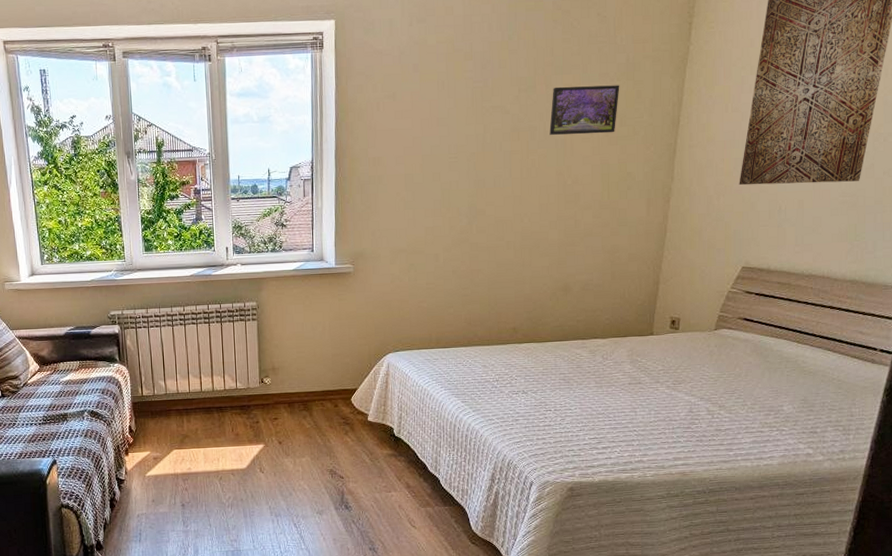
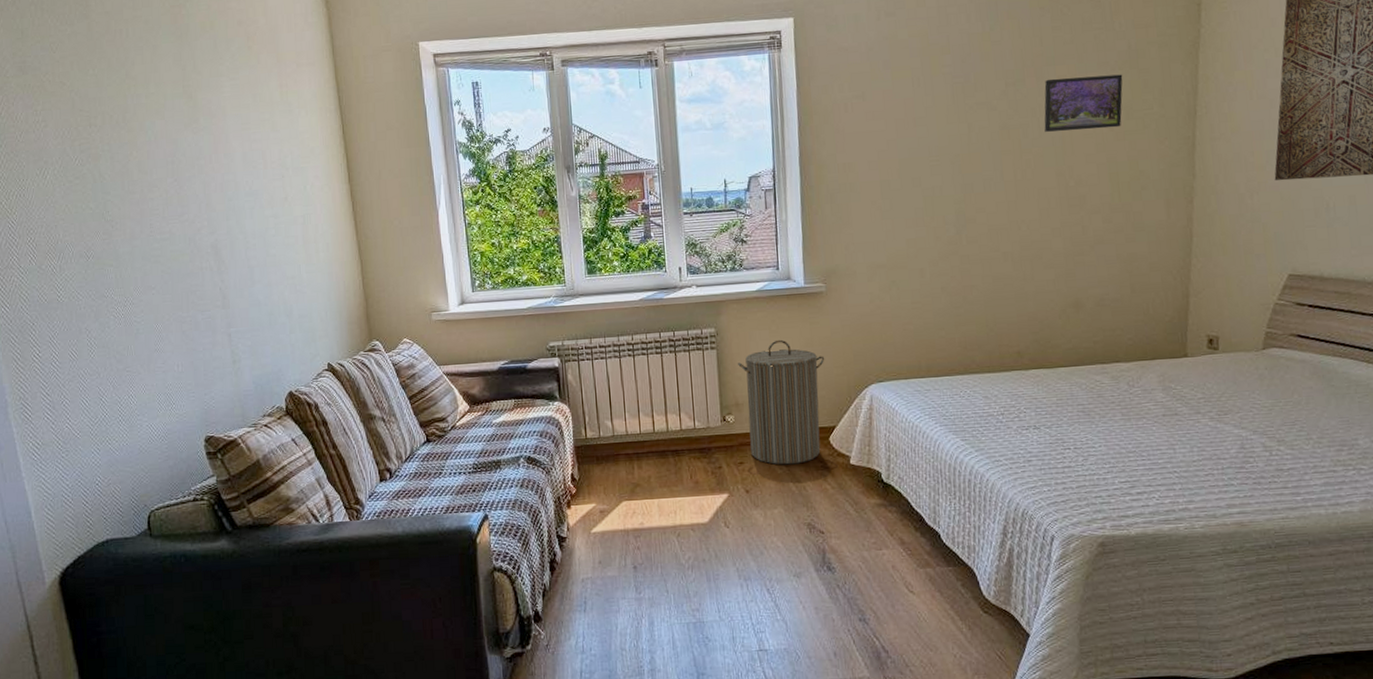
laundry hamper: none [275,313,350,421] -> present [738,339,825,465]

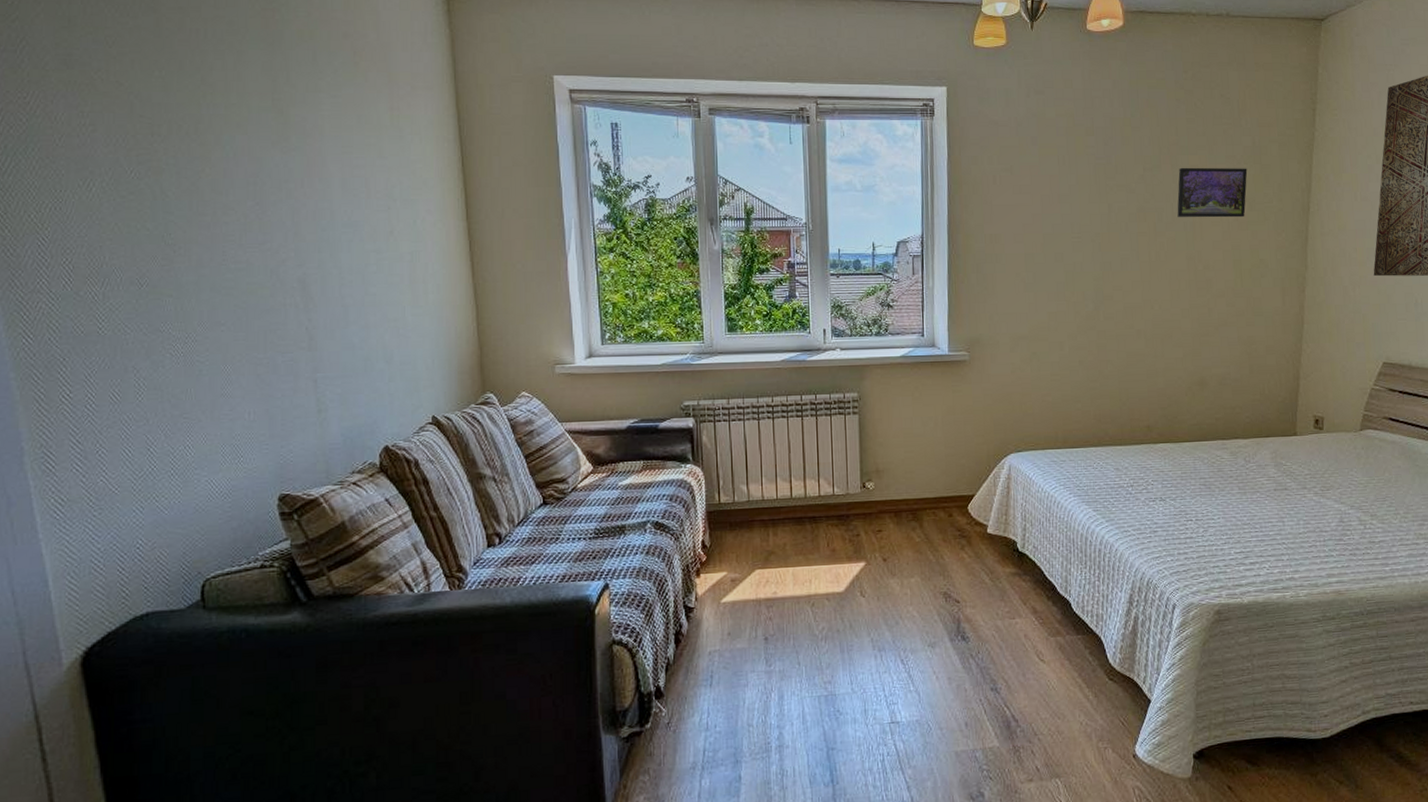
laundry hamper: present [738,339,825,465] -> none [880,406,966,533]

